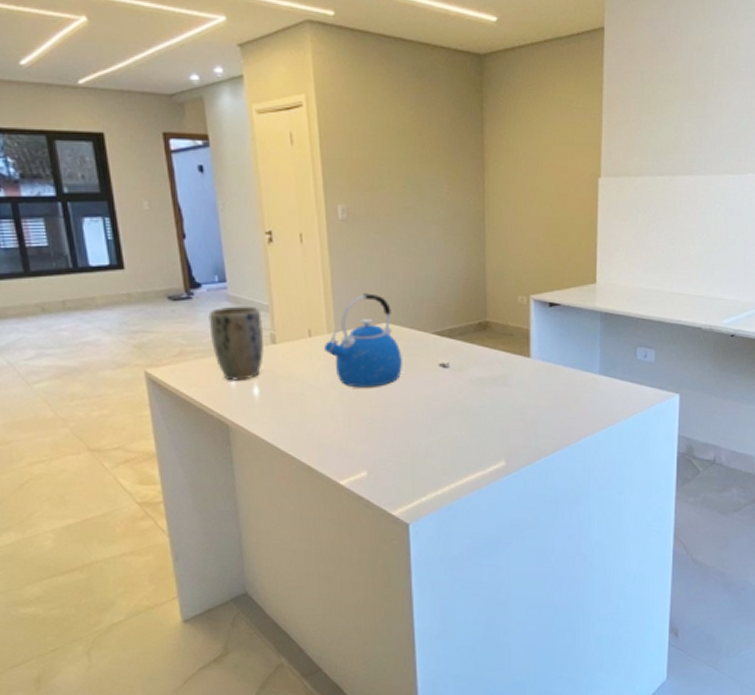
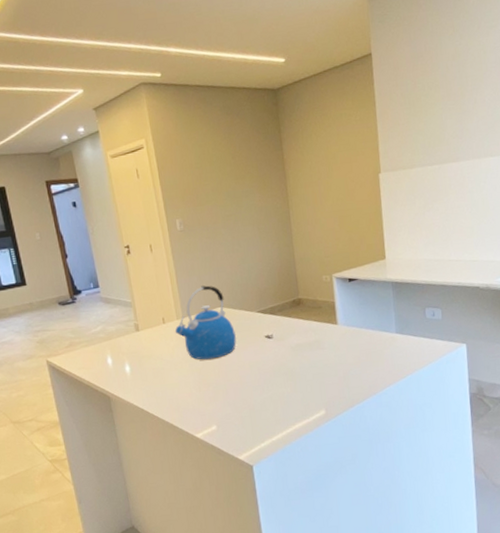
plant pot: present [208,306,265,381] -> none [88,303,132,362]

